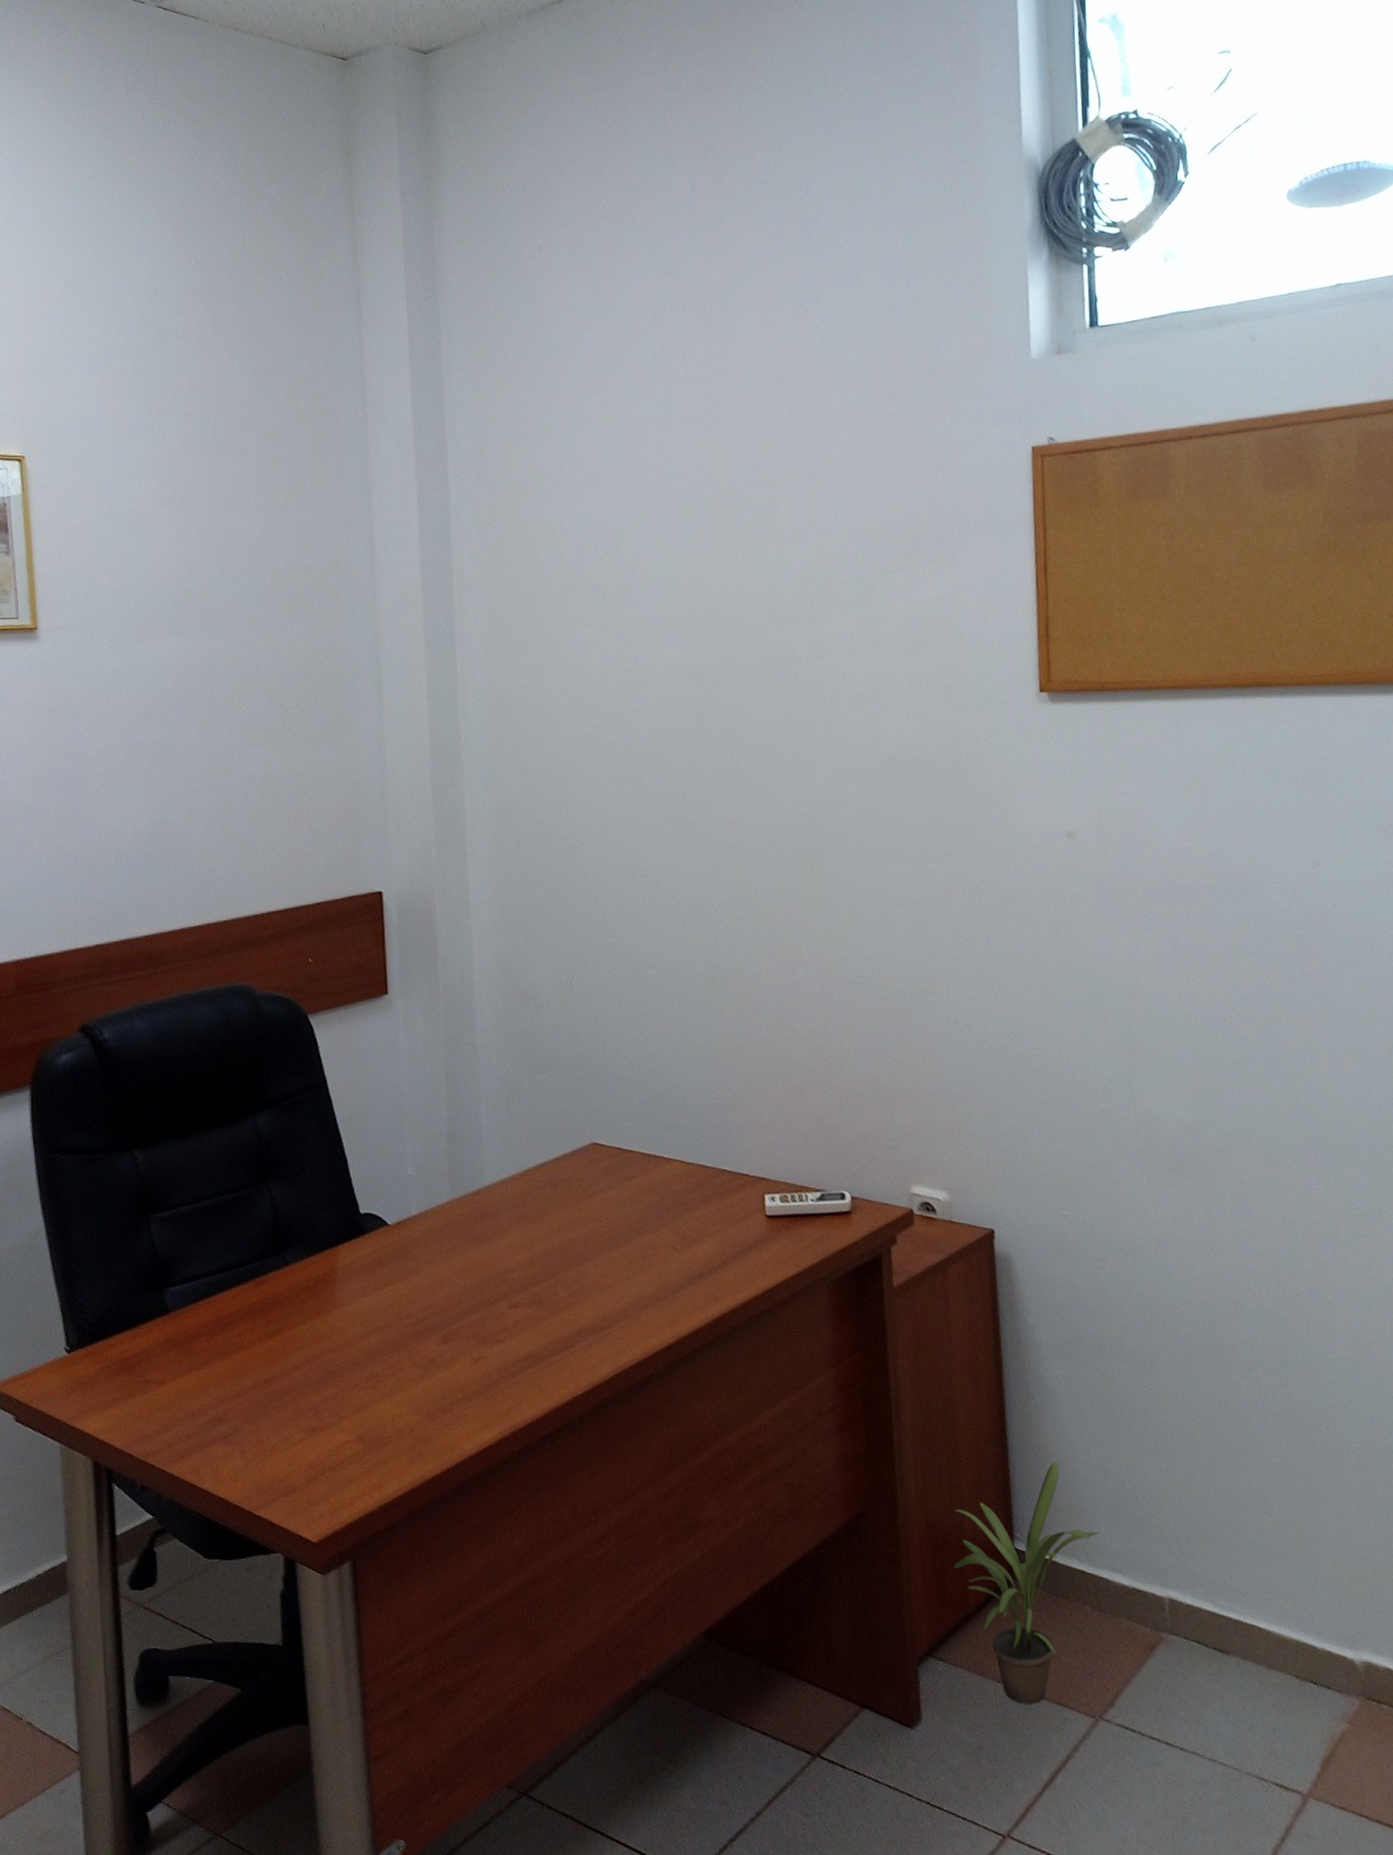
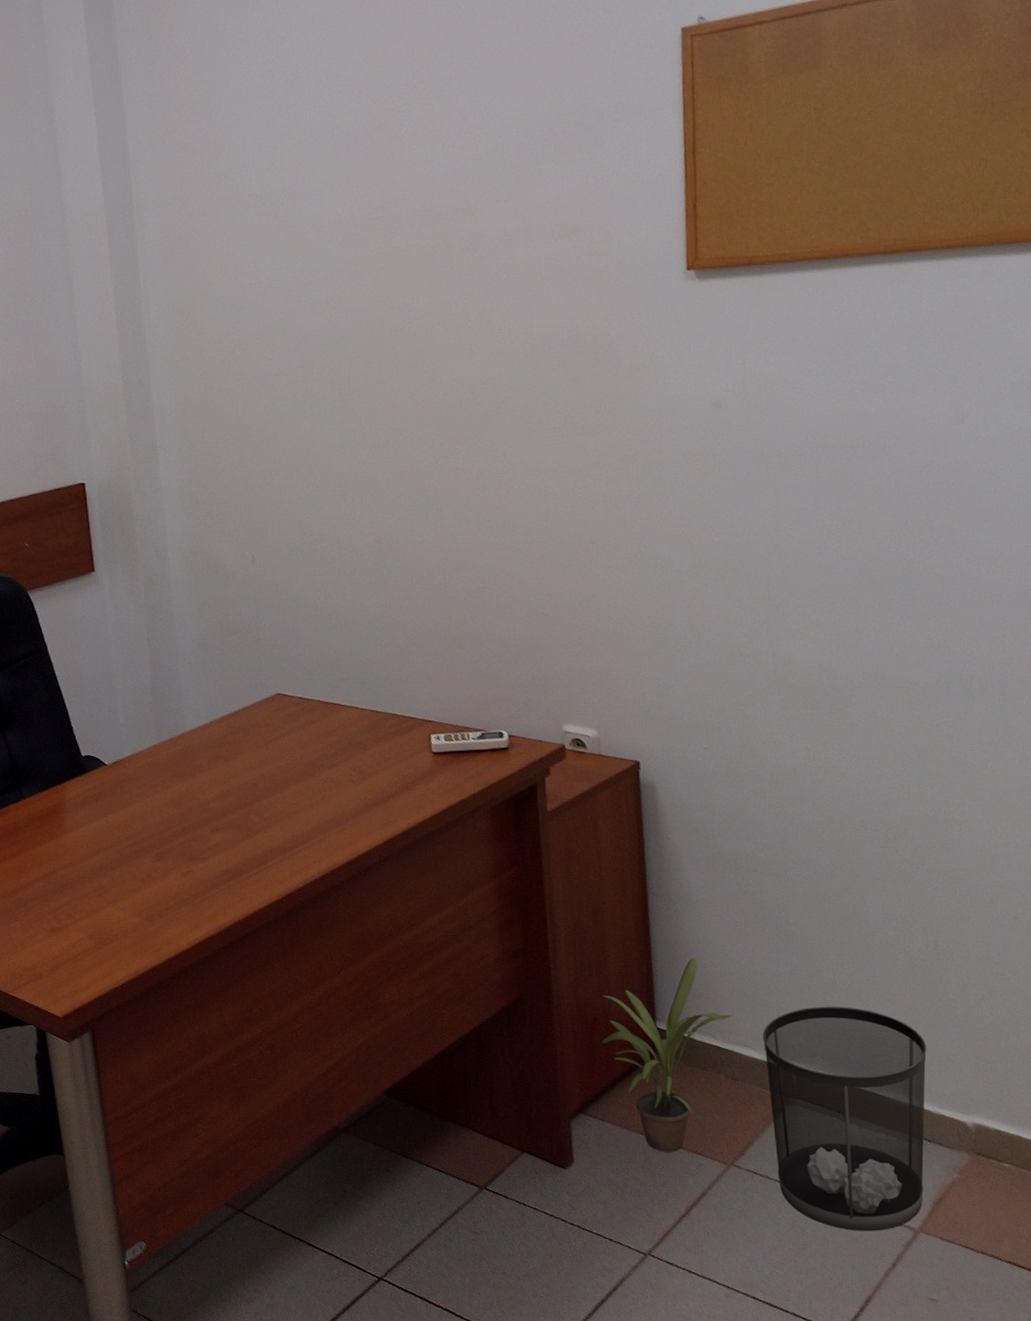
waste bin: none [1131,1520,1312,1799] -> present [762,1006,927,1231]

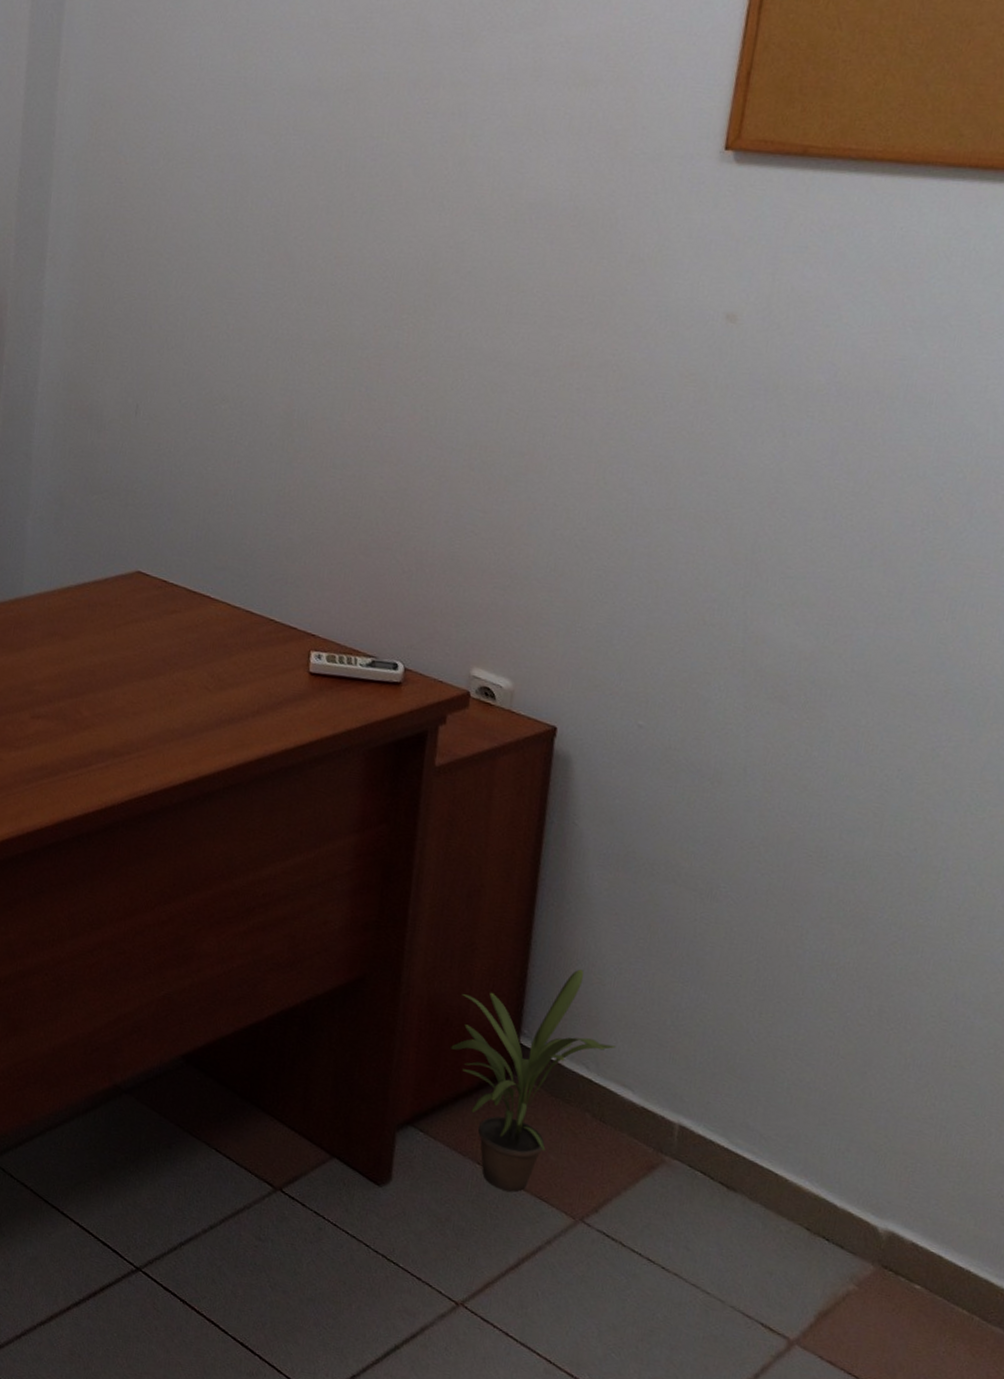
waste bin: present [762,1006,927,1231] -> none [634,1054,846,1334]

